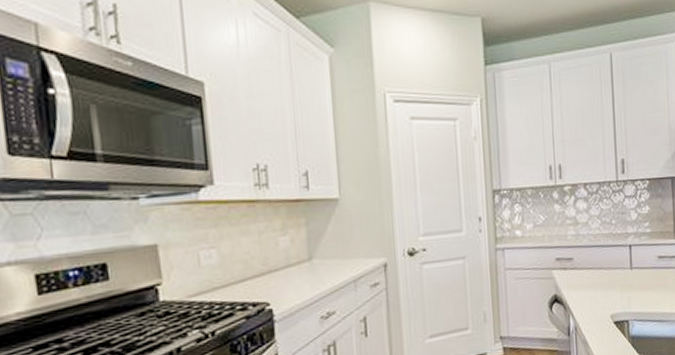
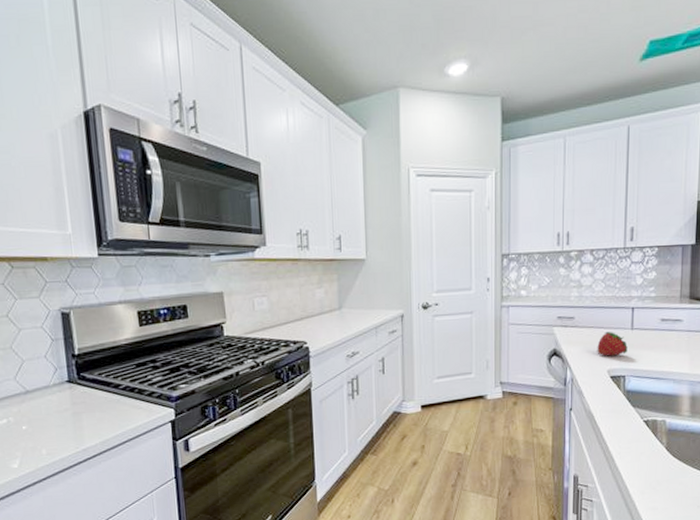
fruit: none [598,272,629,300] -> present [597,332,628,356]

